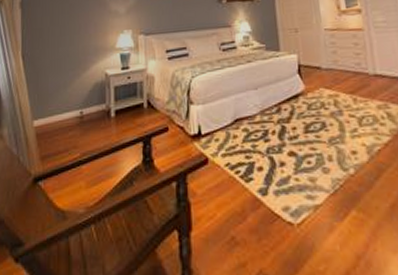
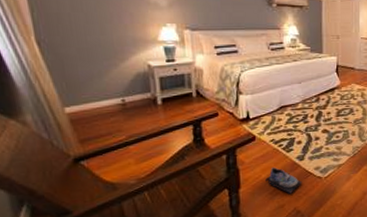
shoe: none [221,202,268,246] -> present [265,166,302,194]

